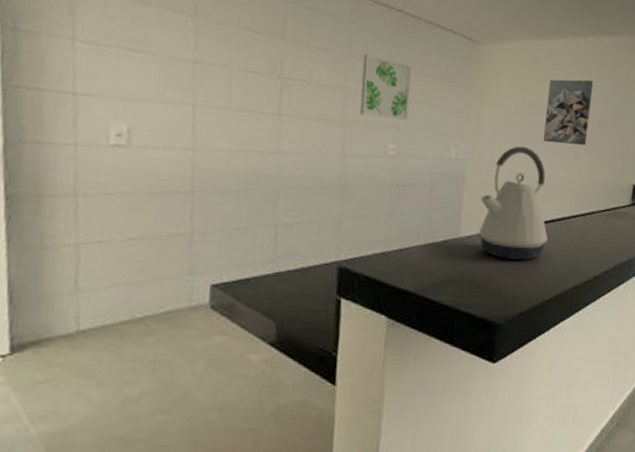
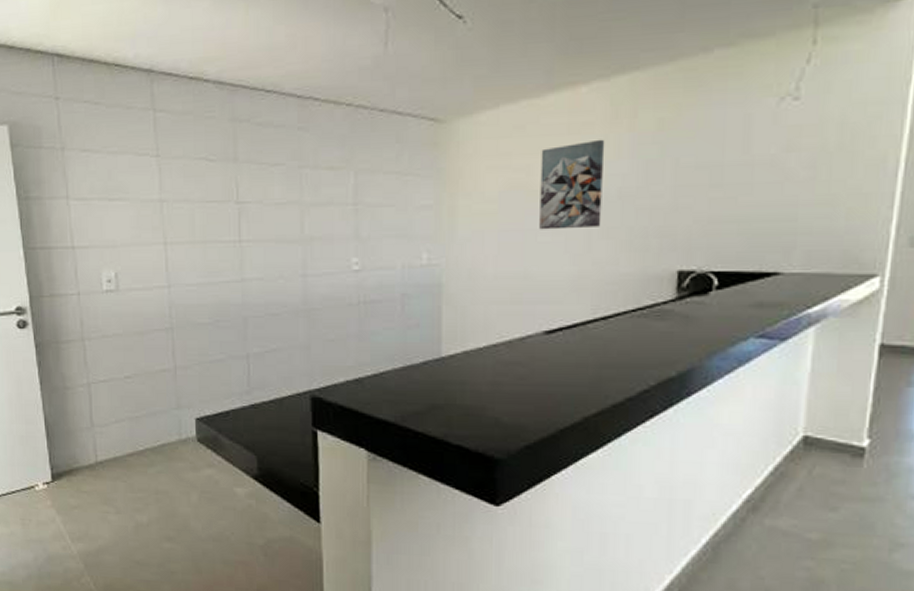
wall art: present [359,53,412,121] -> none [316,160,370,230]
kettle: present [479,146,548,260] -> none [462,240,555,381]

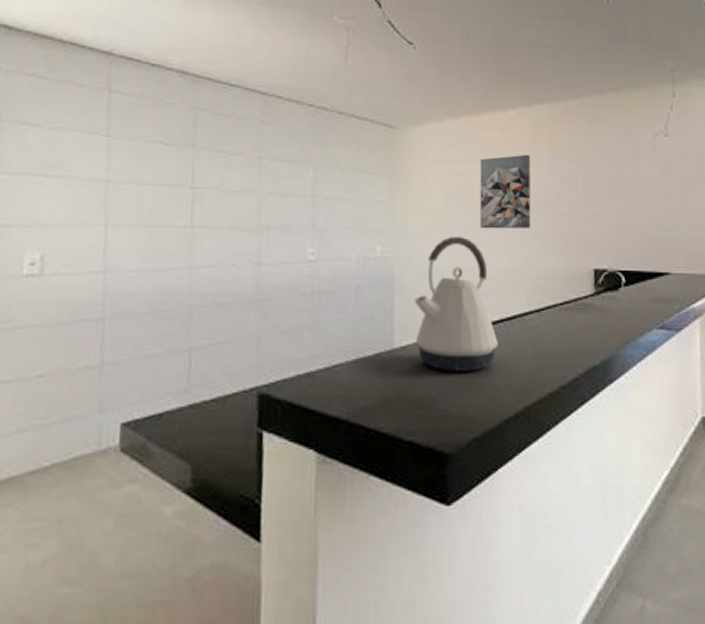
kettle: none [462,240,555,381] -> present [414,237,498,371]

